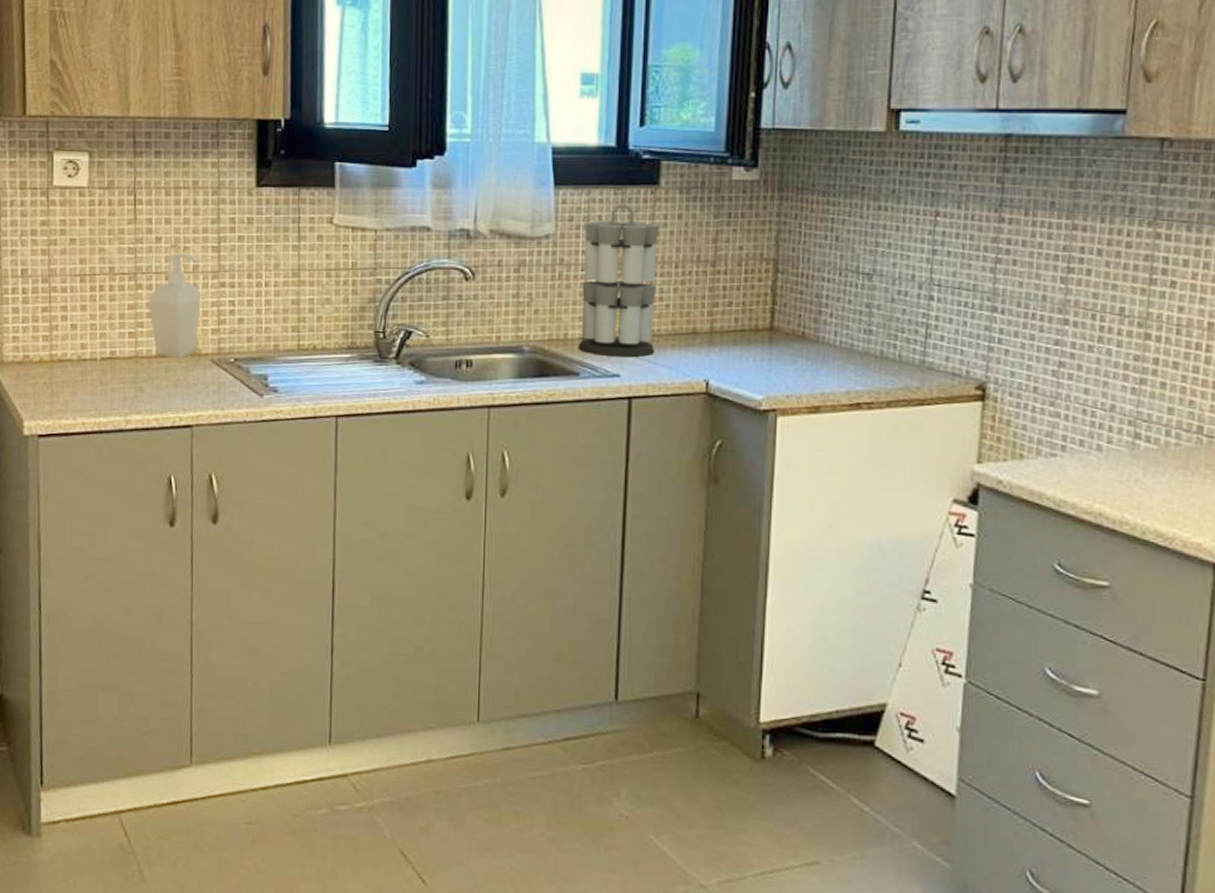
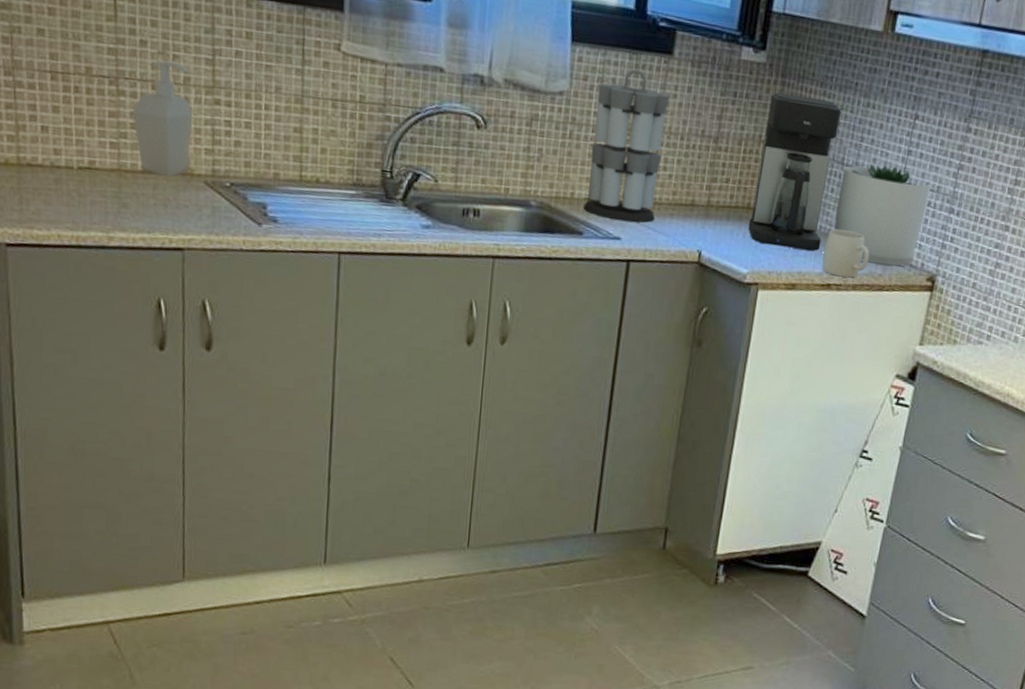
coffee maker: none [758,207,850,370] -> present [748,92,842,252]
mug: none [848,343,903,394] -> present [822,229,870,278]
planter: none [857,268,966,377] -> present [834,164,931,267]

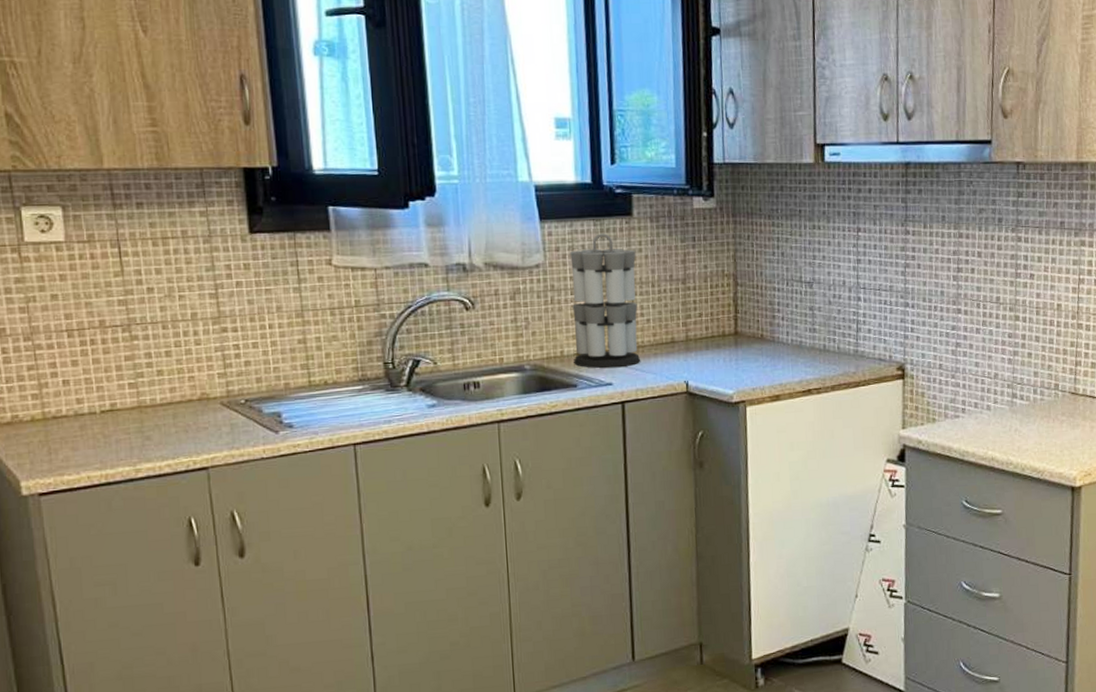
soap bottle: present [132,60,195,178] -> none [146,301,206,406]
coffee maker: present [748,92,842,252] -> none [726,229,795,365]
mug: present [822,229,870,278] -> none [798,339,842,381]
planter: present [834,164,931,267] -> none [802,275,885,364]

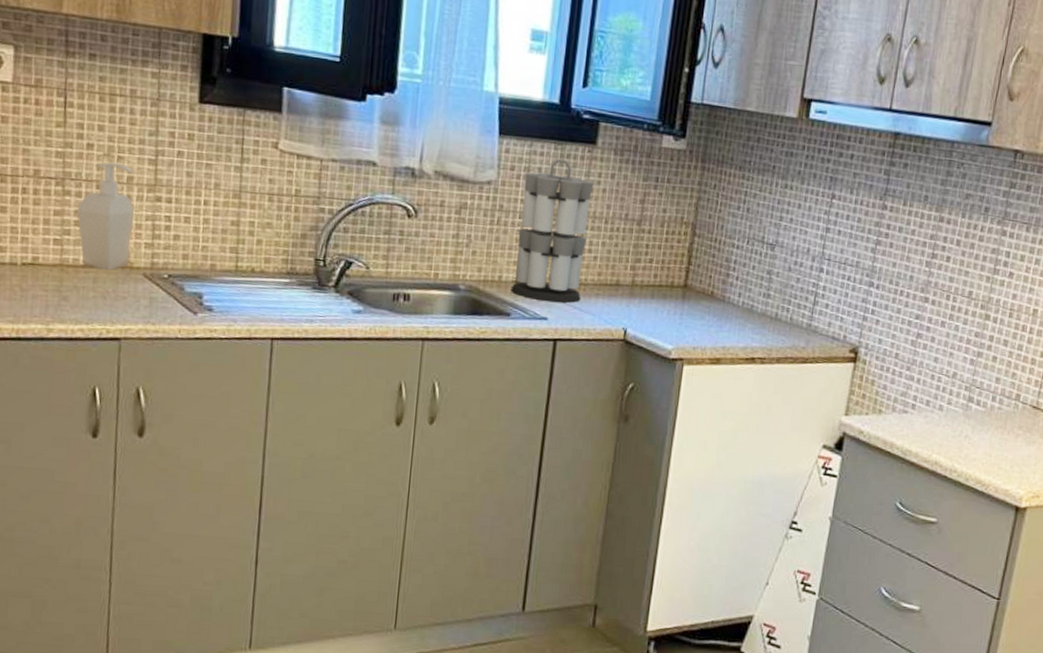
soap bottle: none [146,301,206,406] -> present [76,162,137,271]

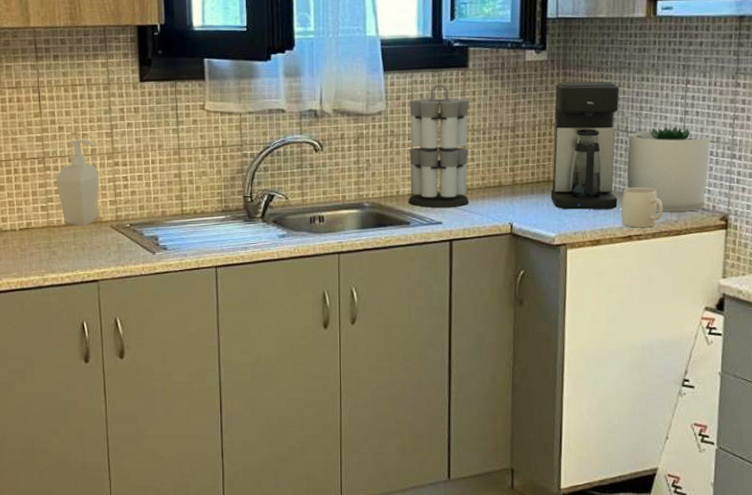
coffee maker: none [672,176,761,327] -> present [550,81,620,210]
mug: none [745,304,793,352] -> present [621,187,664,228]
planter: none [757,241,850,339] -> present [627,126,711,212]

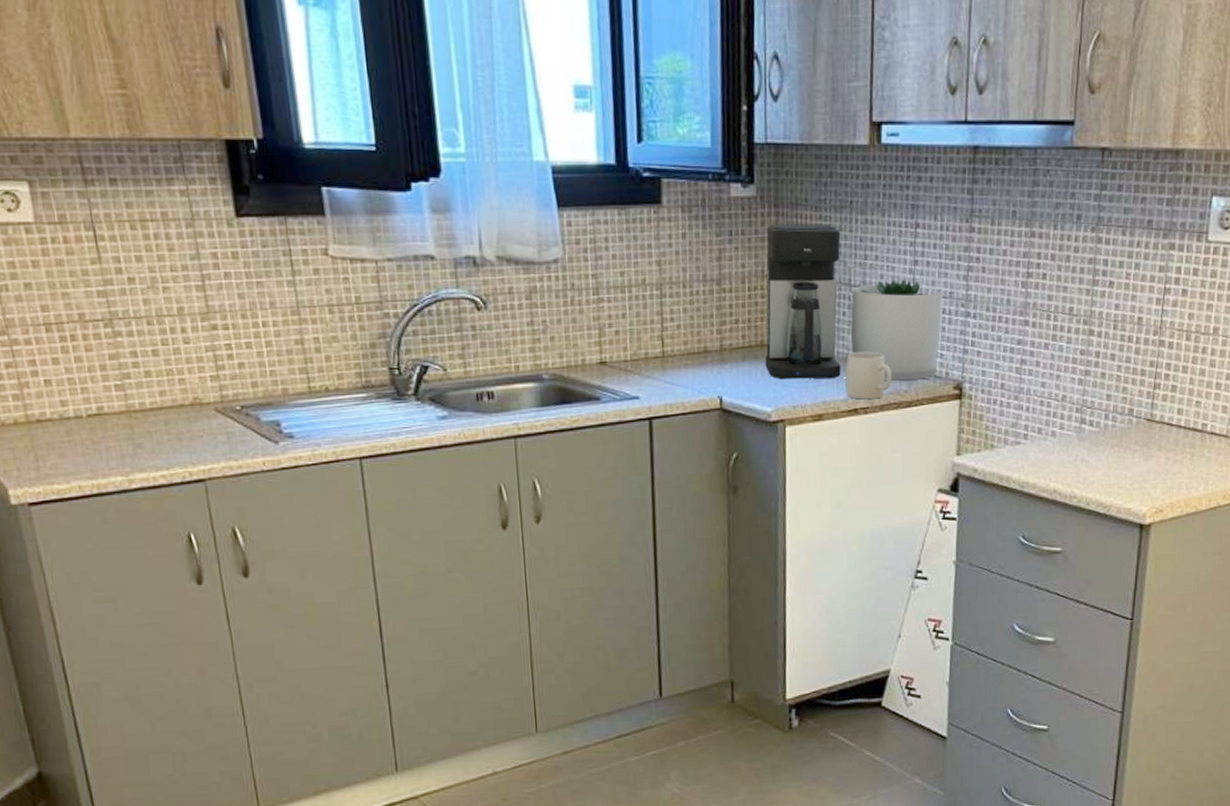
soap bottle: present [56,139,101,227] -> none [131,294,198,411]
spice rack: present [408,84,470,208] -> none [592,224,669,379]

